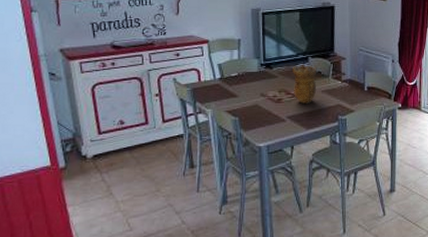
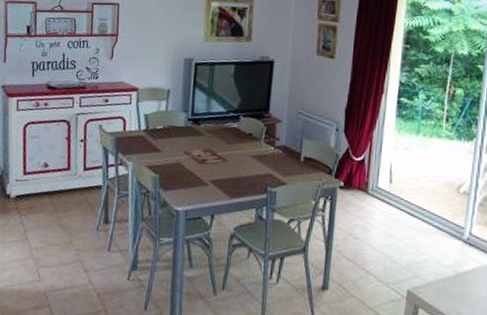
vase: present [291,64,317,104] -> none [220,123,248,169]

